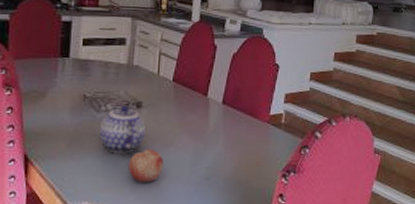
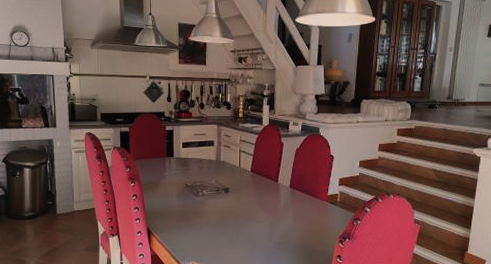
teapot: present [99,104,147,154] -> none [198,190,234,227]
fruit: present [128,148,164,182] -> none [221,222,248,247]

